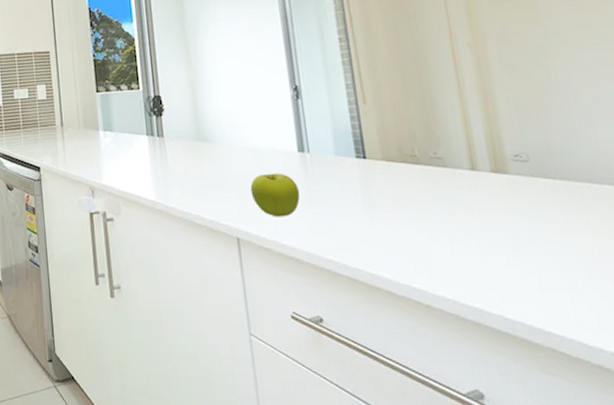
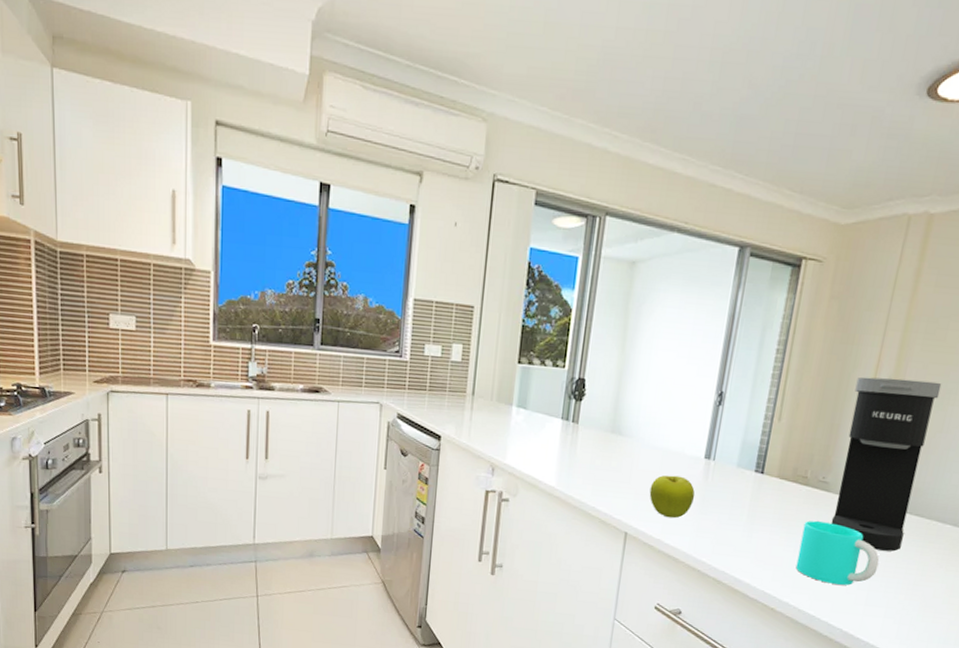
cup: none [431,200,540,269] -> present [795,520,880,585]
coffee maker: none [433,39,558,224] -> present [830,377,942,552]

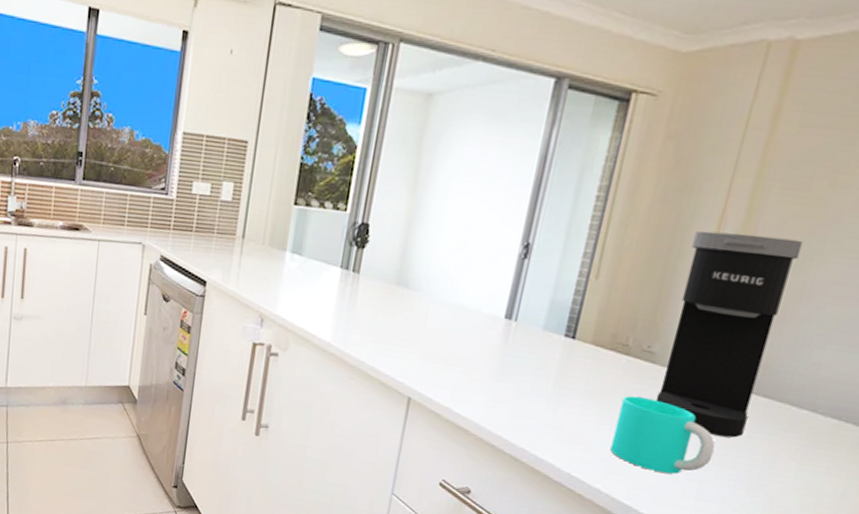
fruit: present [649,475,695,519] -> none [437,335,492,385]

